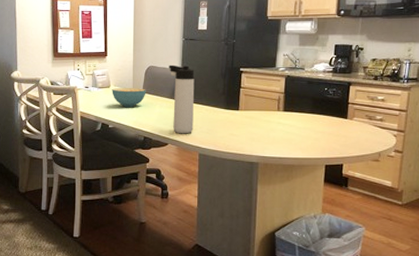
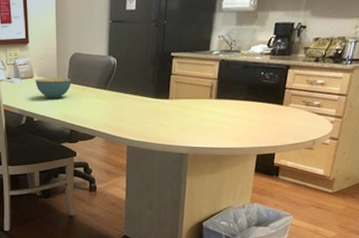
thermos bottle: present [169,64,195,134] -> none [95,51,123,126]

